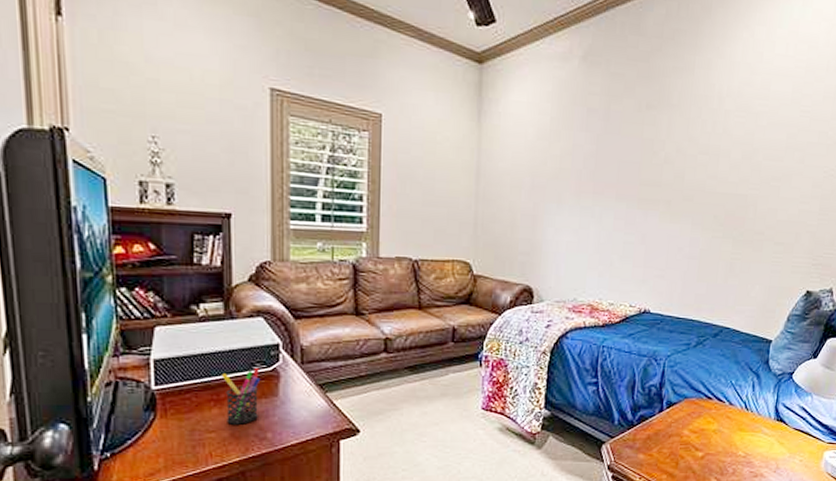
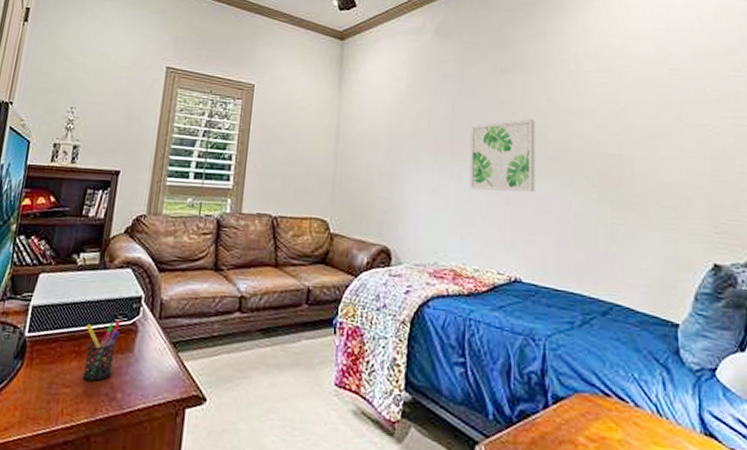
wall art: none [609,158,675,232] -> present [469,118,535,193]

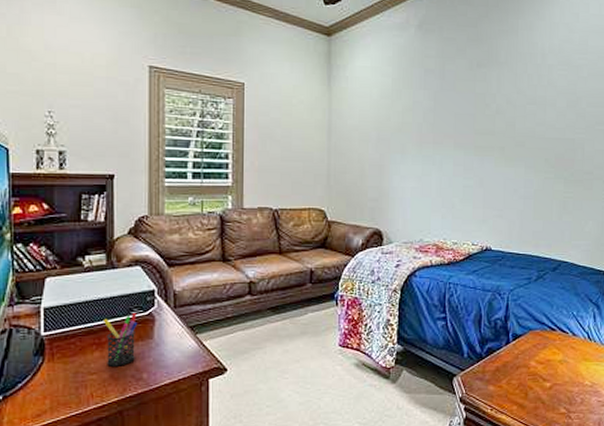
wall art: present [469,118,535,193] -> none [449,109,506,176]

